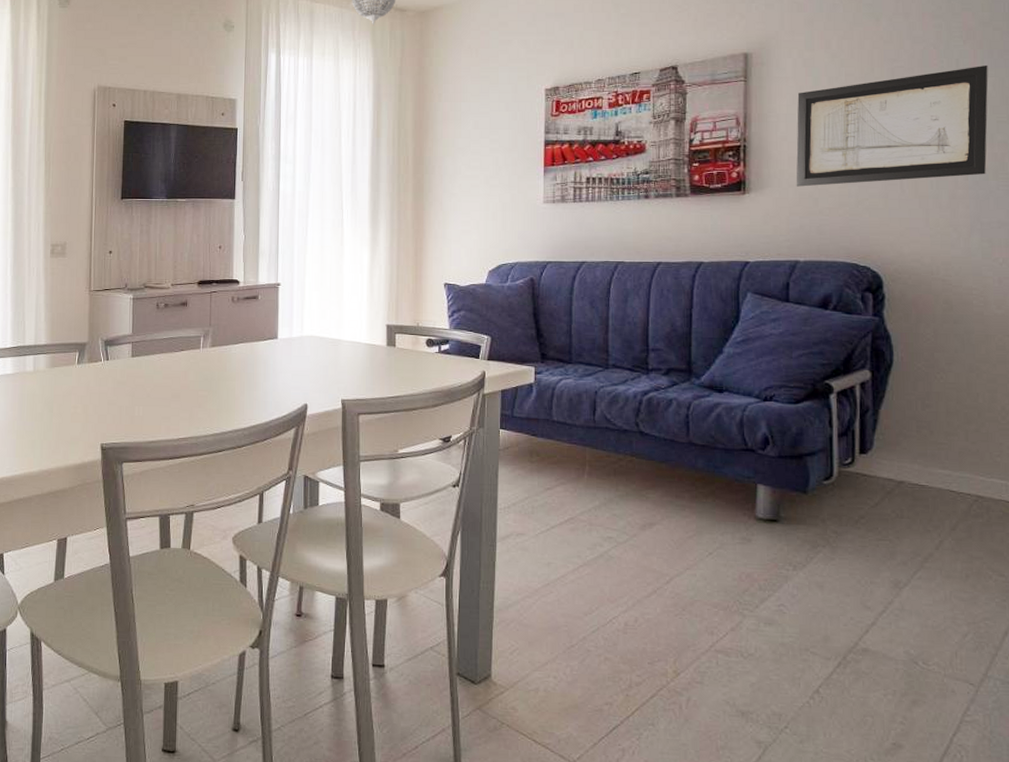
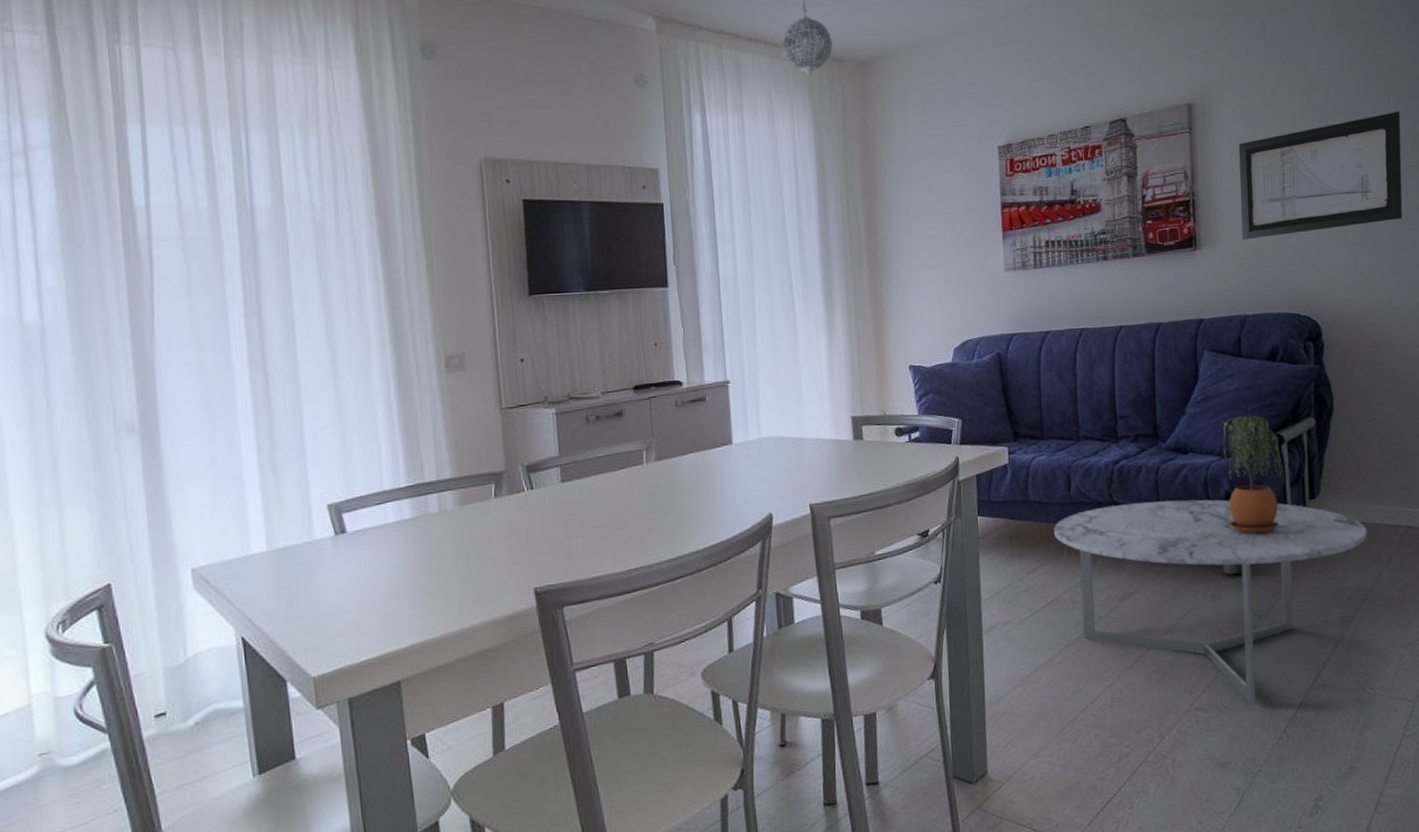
coffee table: none [575,434,928,654] -> present [1053,499,1368,702]
potted plant: none [763,361,831,483] -> present [1223,415,1284,535]

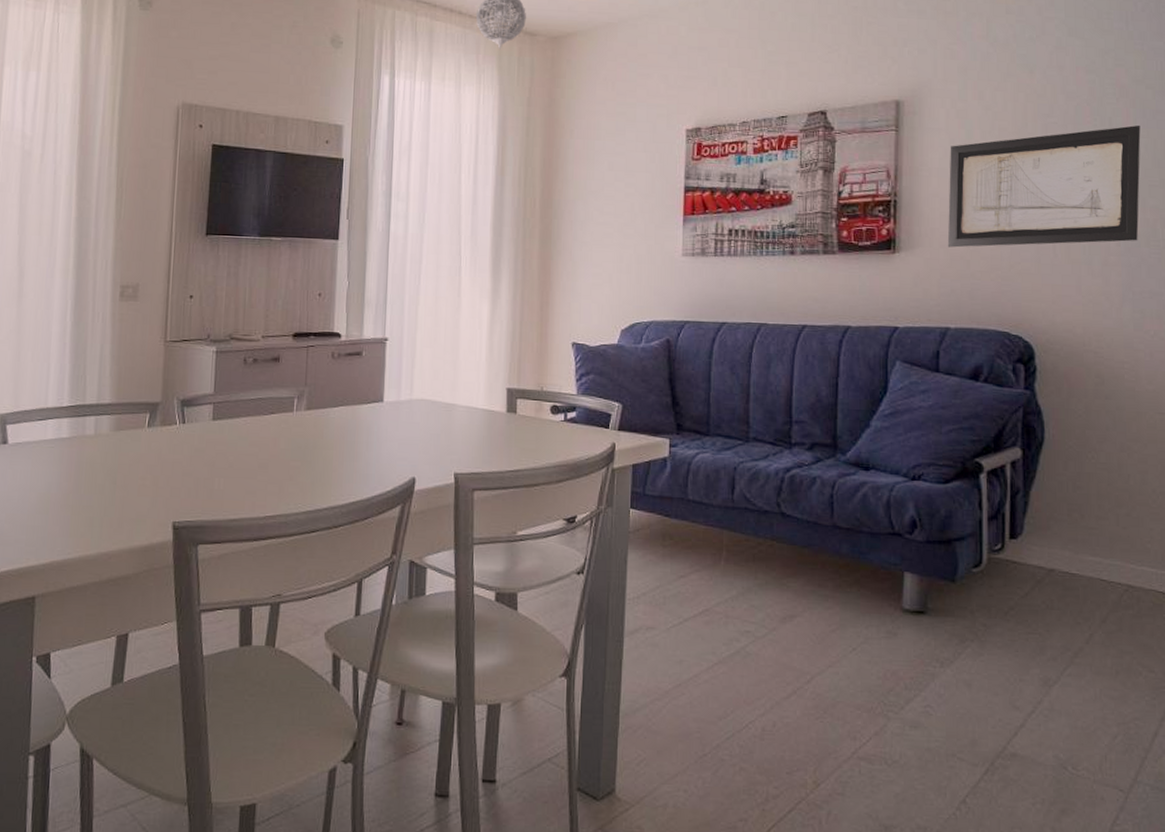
coffee table: present [1053,499,1368,702] -> none [712,516,1078,760]
potted plant: present [1223,415,1284,535] -> none [911,436,981,571]

